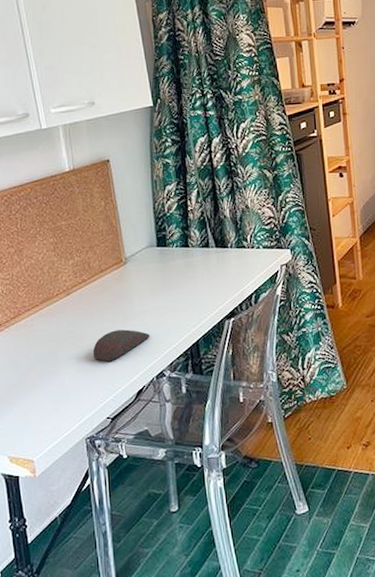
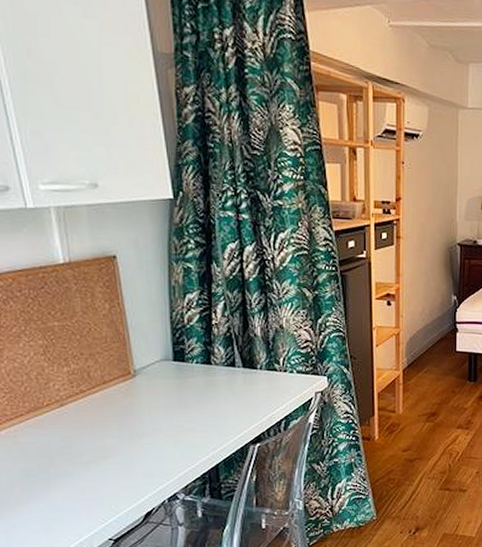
computer mouse: present [92,329,150,362] -> none [92,448,162,481]

